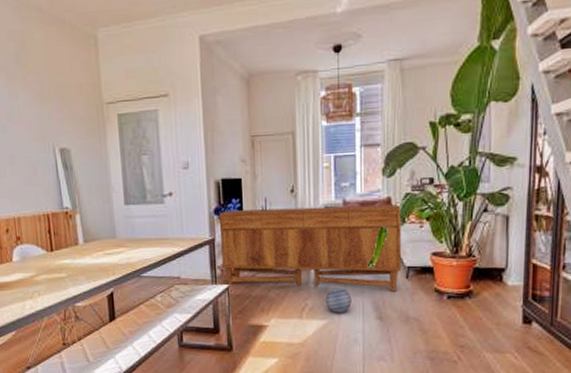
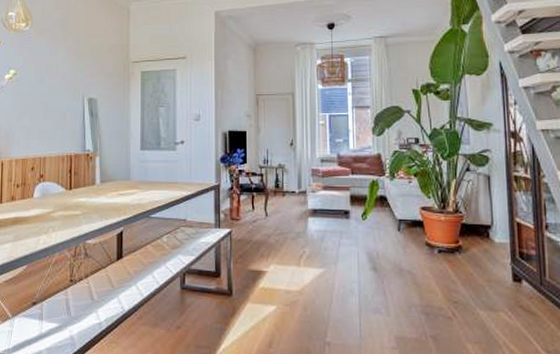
sideboard: present [219,205,402,291] -> none [225,160,394,243]
decorative ball: present [325,288,352,313] -> none [322,237,347,262]

